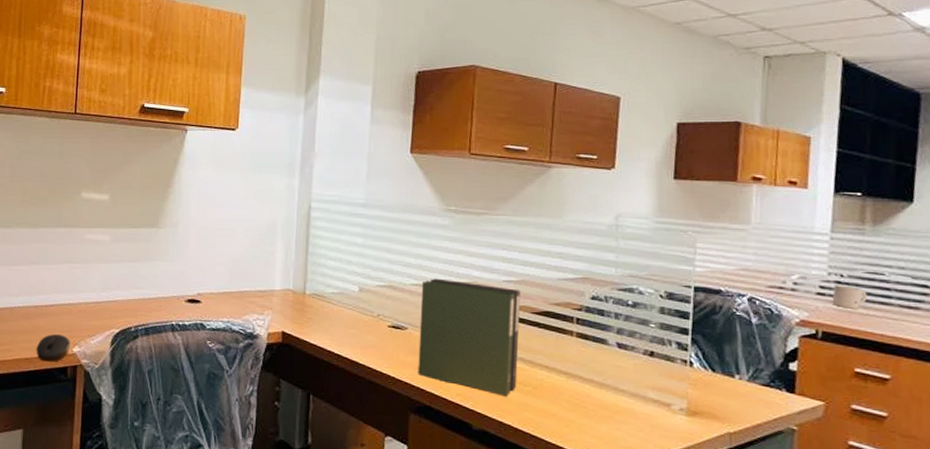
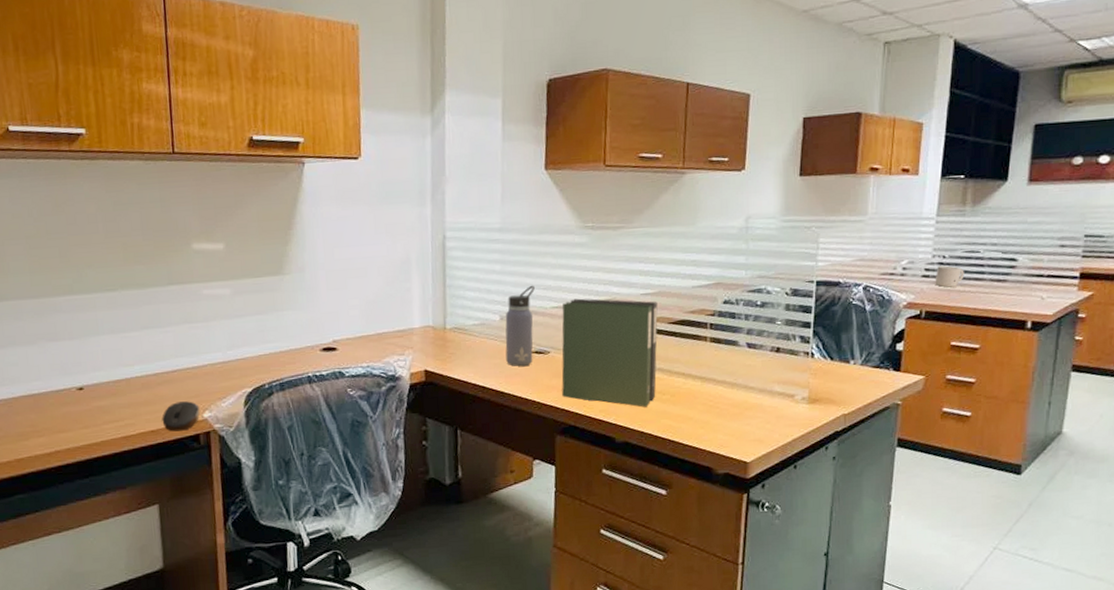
water bottle: none [363,260,396,339] -> present [505,285,536,366]

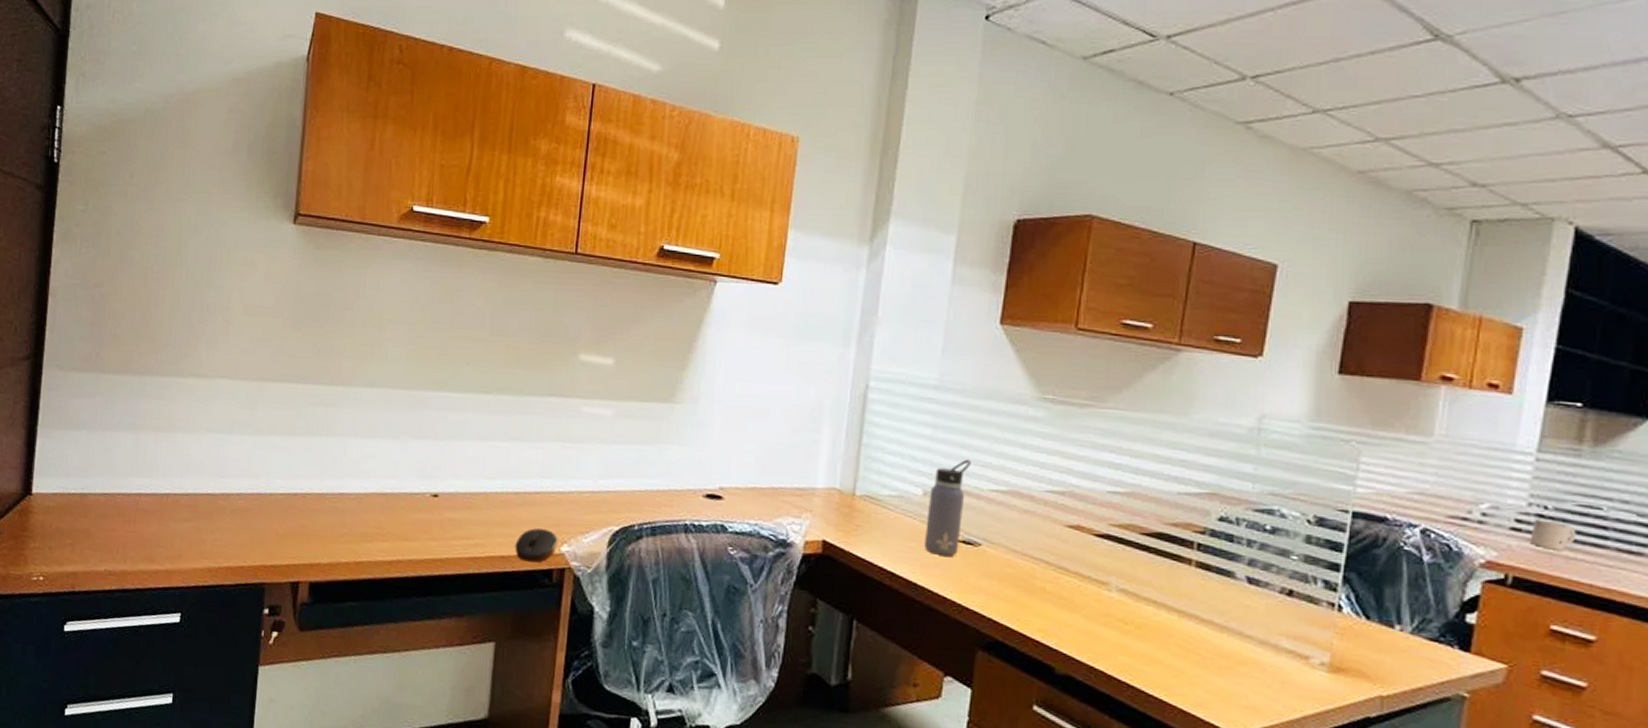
binder: present [561,298,658,408] -> none [991,484,1129,636]

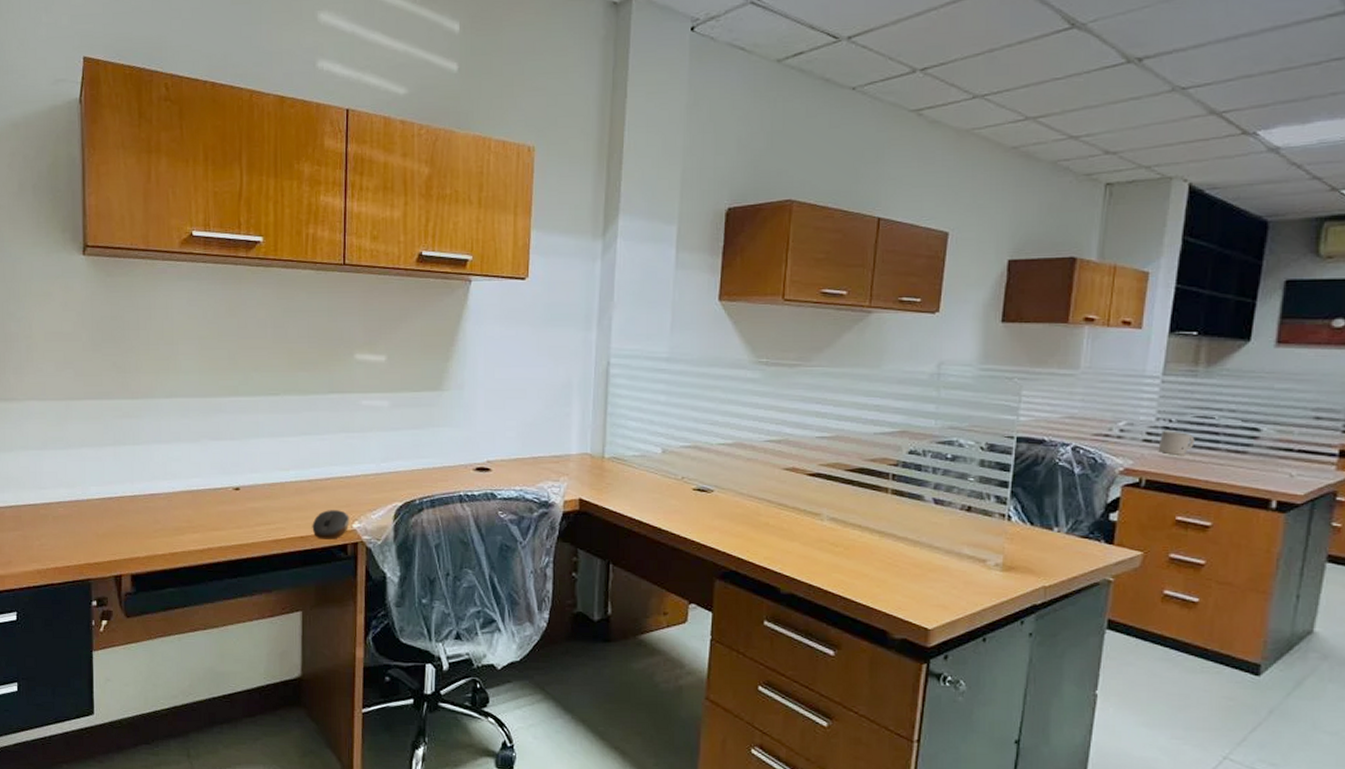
water bottle: present [924,459,972,556] -> none [666,419,702,503]

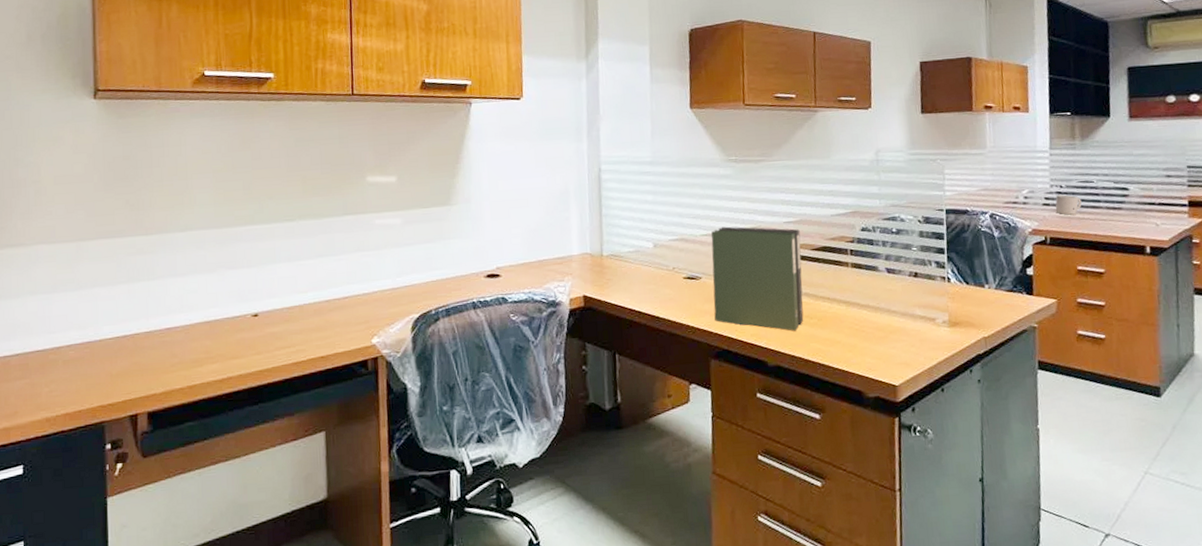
computer mouse: present [312,510,350,540] -> none [332,327,369,357]
binder: none [724,436,834,558] -> present [711,226,804,332]

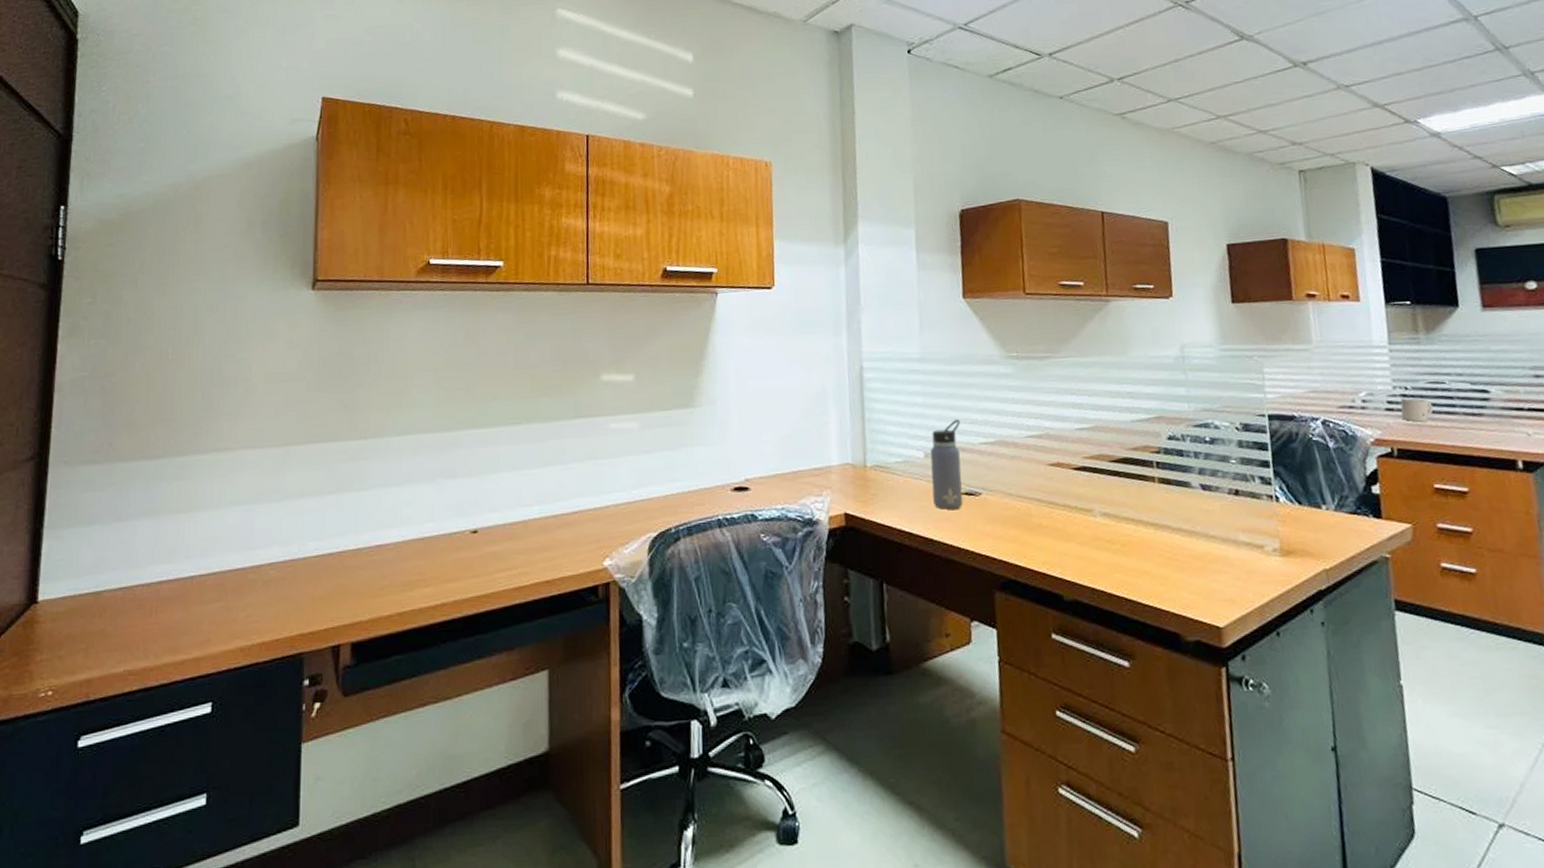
water bottle: none [658,214,686,292] -> present [929,419,964,510]
binder: present [711,226,804,332] -> none [991,433,1105,559]

